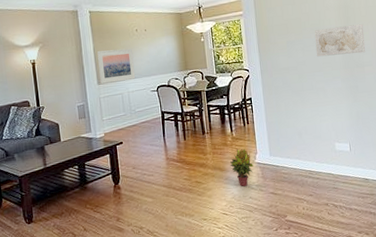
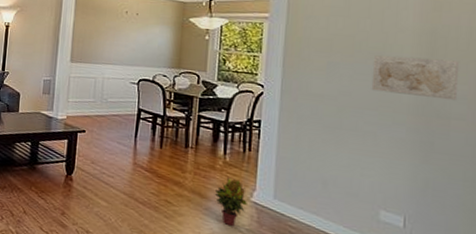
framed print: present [97,48,136,84] -> none [74,27,118,65]

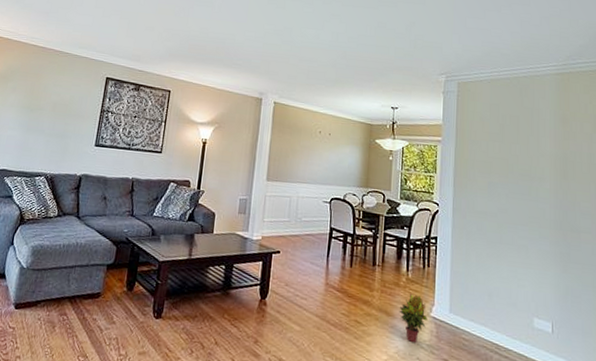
wall art: present [371,55,460,101] -> none [522,176,585,217]

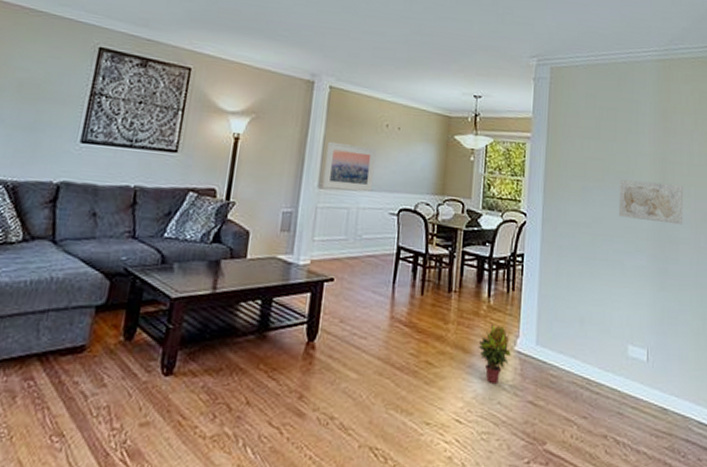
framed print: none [270,145,312,184] -> present [323,142,377,192]
wall art: none [522,176,585,217] -> present [618,180,684,225]

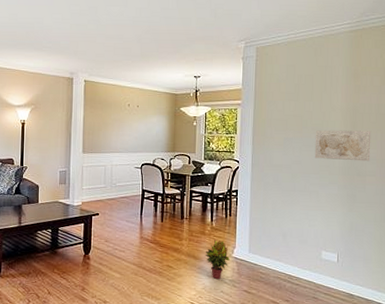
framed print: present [323,142,377,192] -> none [86,121,122,154]

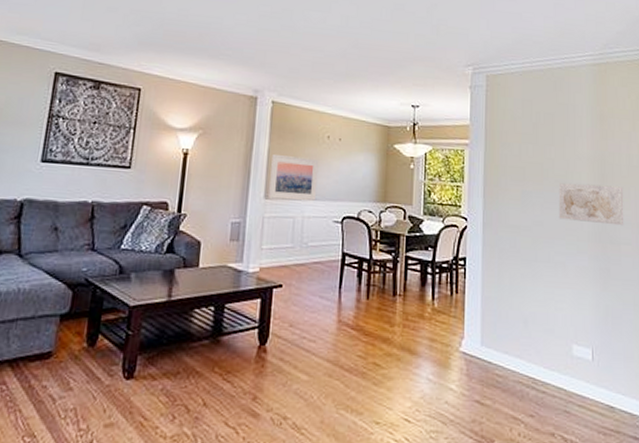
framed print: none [86,121,122,154] -> present [269,155,319,201]
potted plant: present [205,239,230,279] -> none [424,326,456,383]

